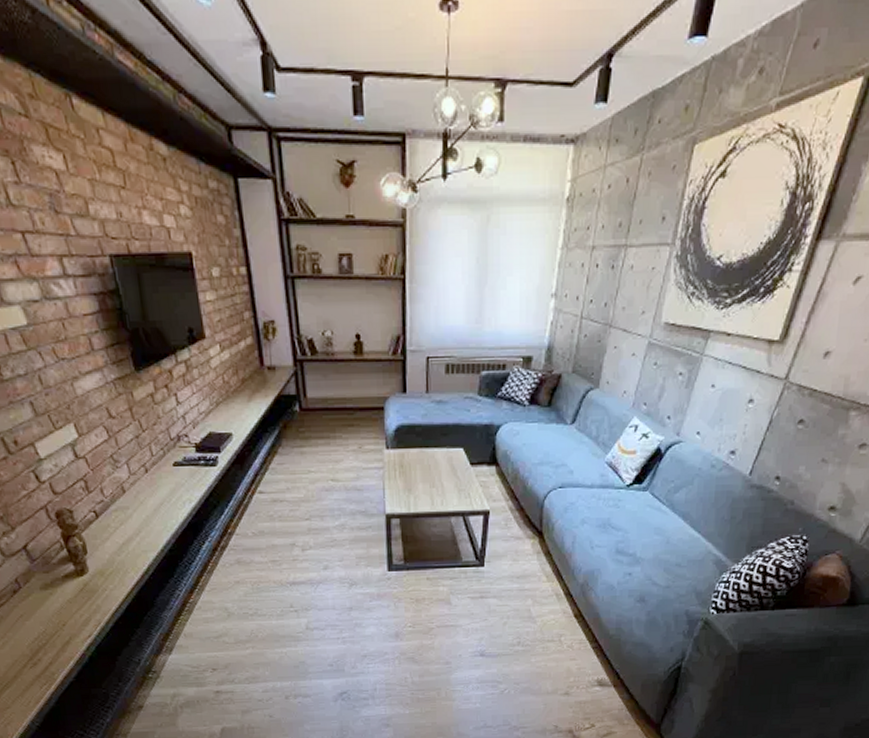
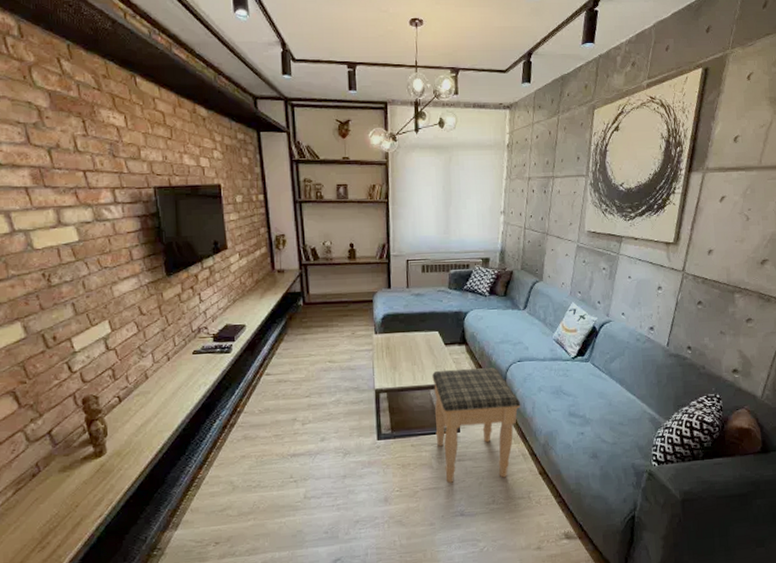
footstool: none [454,494,559,621] -> present [432,367,521,483]

